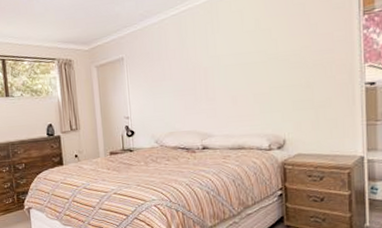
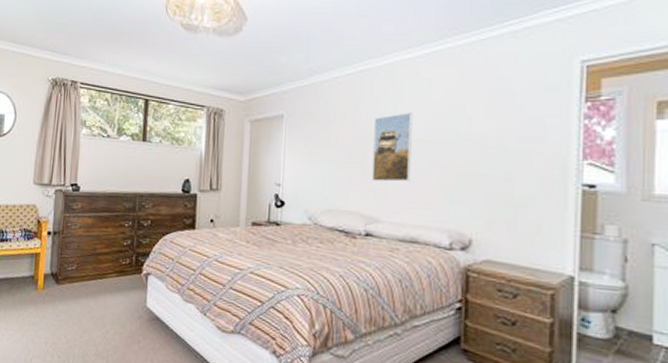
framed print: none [199,42,233,103] -> present [372,113,413,182]

